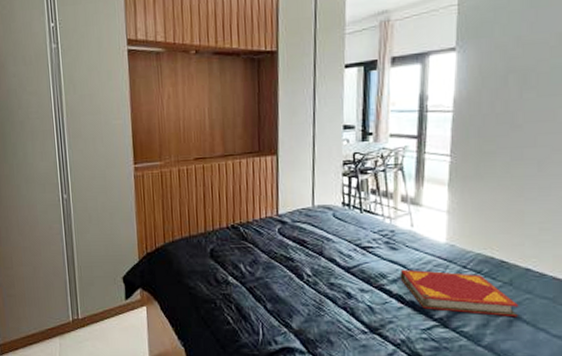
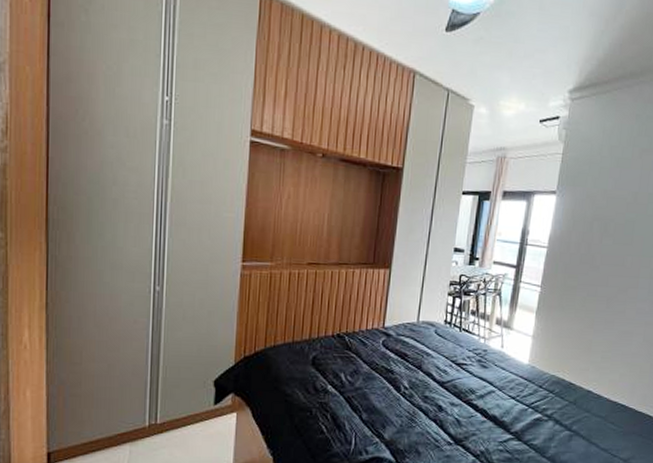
hardback book: present [400,269,519,317] -> none [486,386,579,433]

